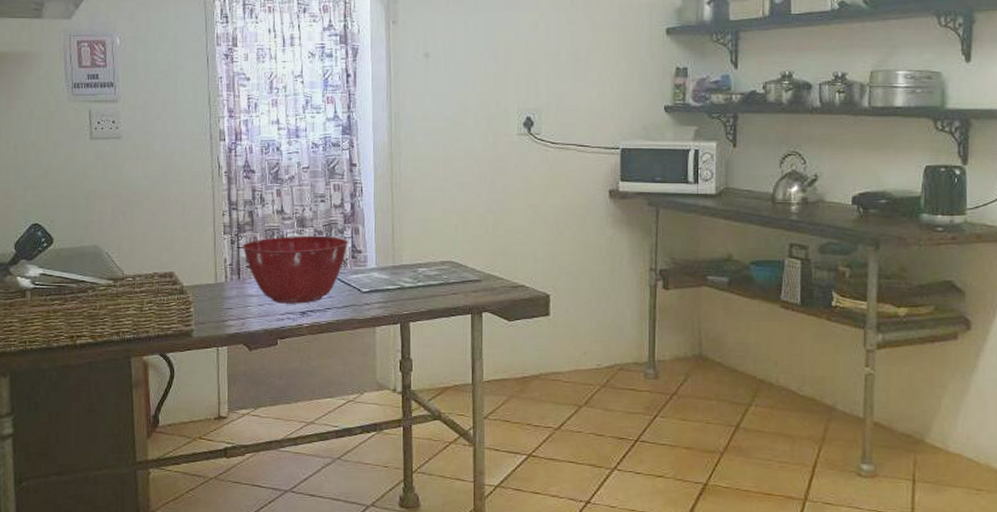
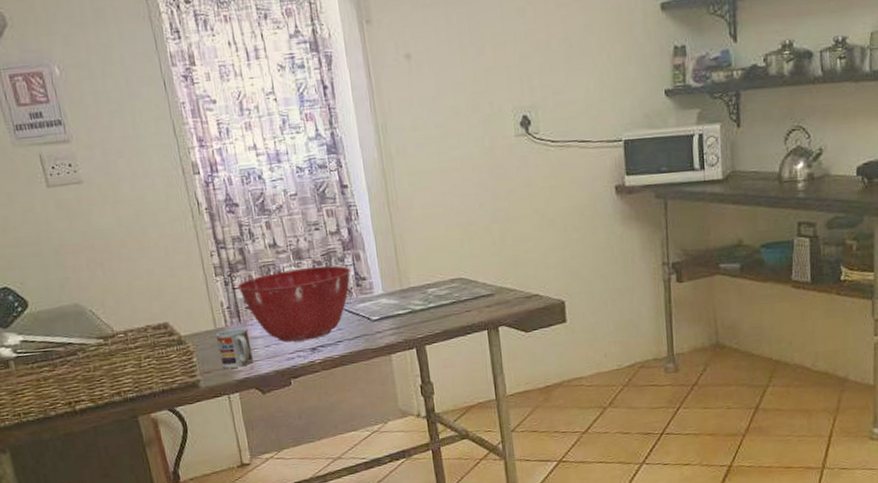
cup: none [215,285,246,322] -> present [215,328,253,369]

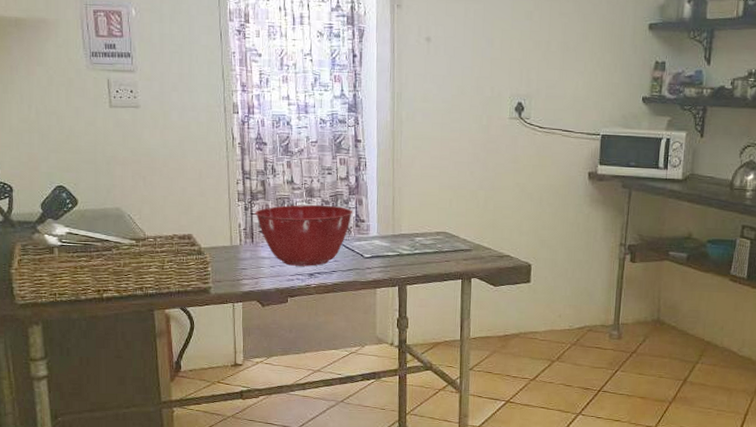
cup: present [215,328,253,369] -> none [230,247,259,281]

